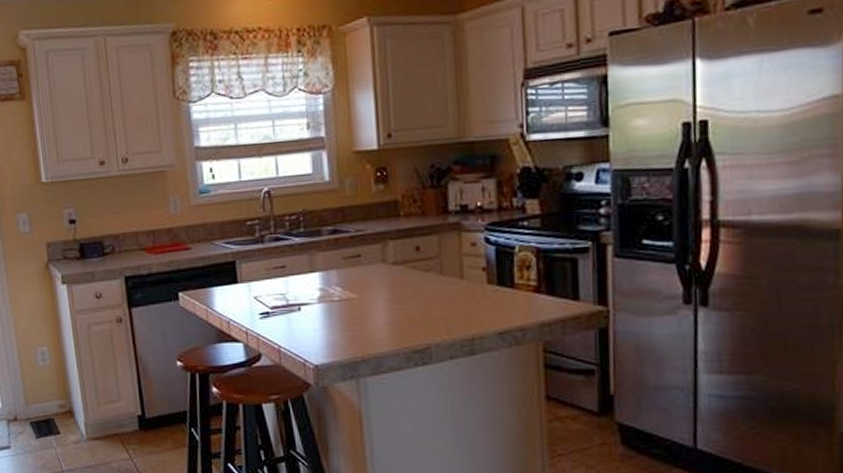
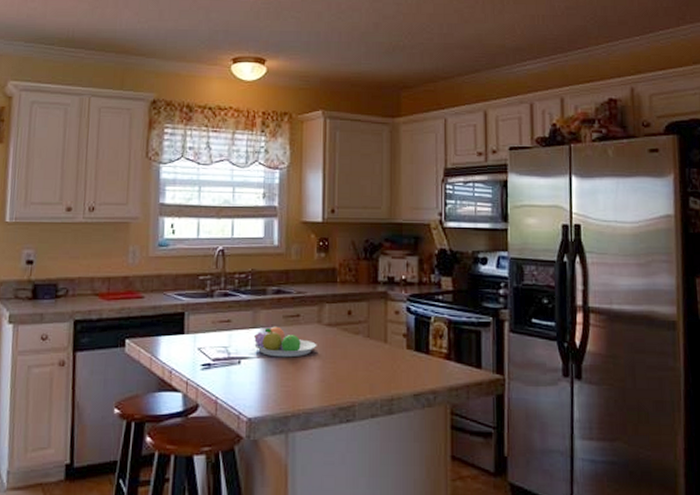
fruit bowl: none [313,269,383,302] -> present [254,326,317,358]

